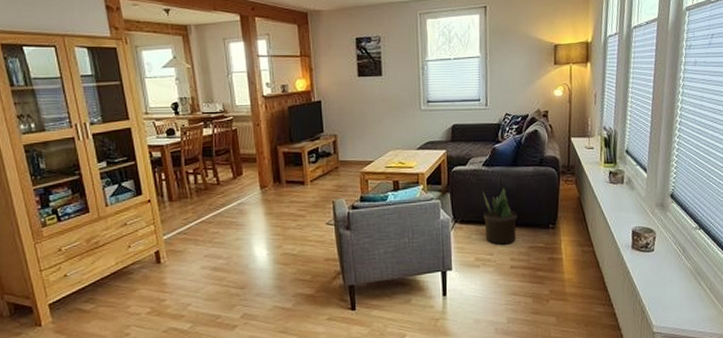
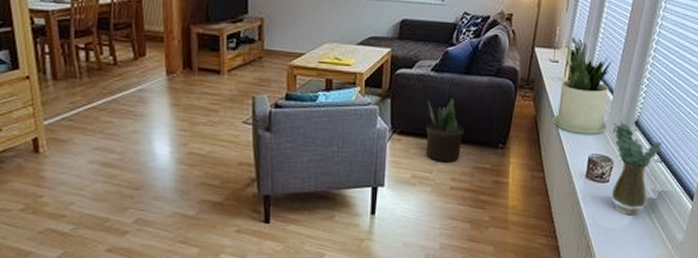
planter: none [594,136,646,210] -> present [551,50,613,134]
vase: none [651,195,698,281] -> present [611,121,662,216]

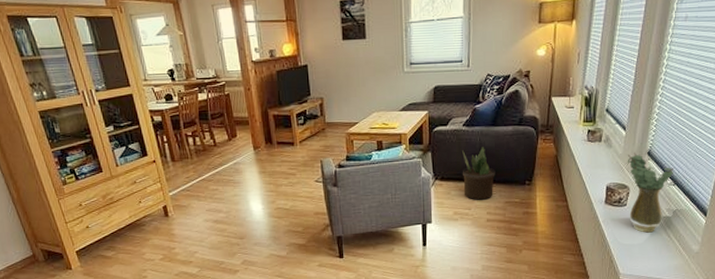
planter: present [551,50,613,134] -> none [571,95,623,167]

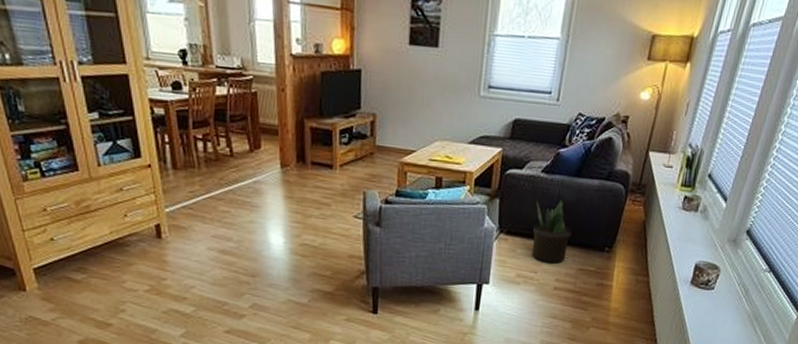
vase: present [627,153,674,233] -> none [715,229,773,323]

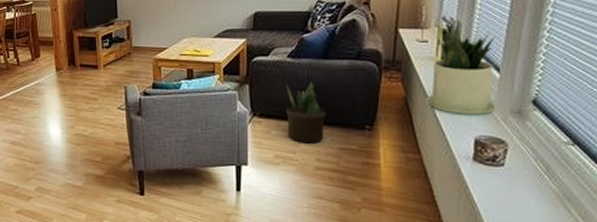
planter: none [661,156,730,242] -> present [425,28,496,115]

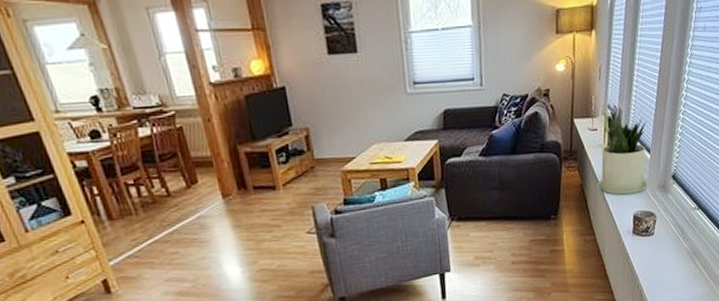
planter: present [285,82,327,144] -> none [480,179,518,241]

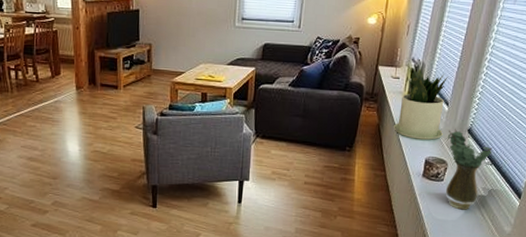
vase: none [653,177,698,262] -> present [445,129,493,210]

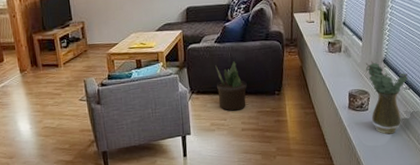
planter: none [283,109,317,162] -> present [215,61,247,111]
planter: present [393,68,449,140] -> none [314,10,361,76]

